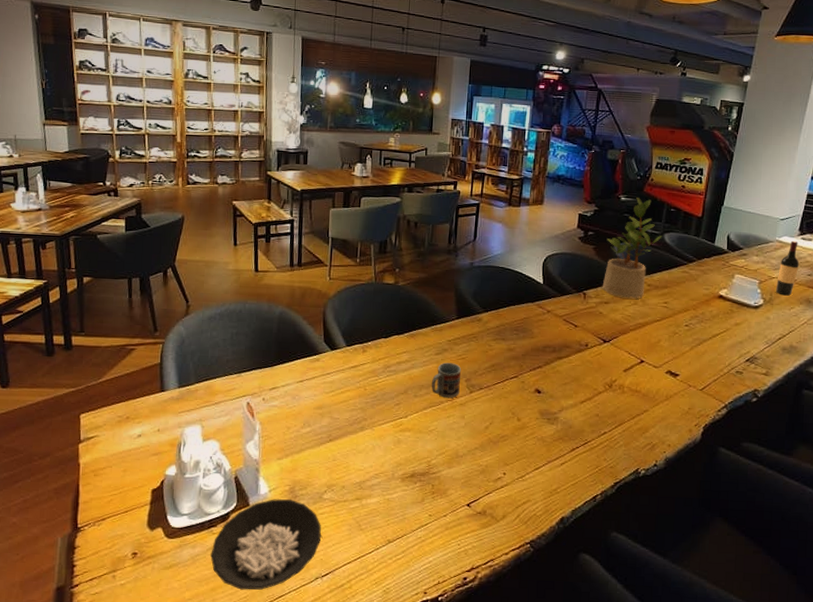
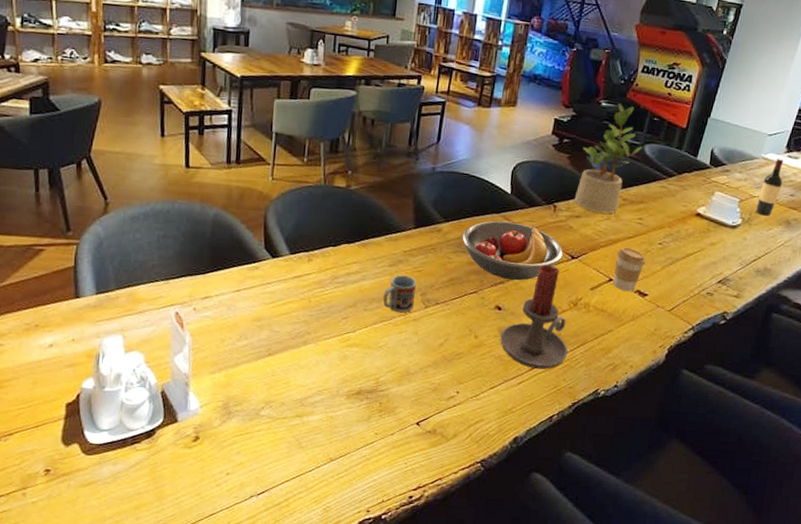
cereal bowl: present [210,499,321,590] -> none [134,415,258,509]
fruit bowl: none [501,309,595,365] -> present [462,220,563,281]
candle holder: none [541,348,607,450] -> present [500,264,568,369]
coffee cup: none [645,330,675,373] -> present [613,247,647,292]

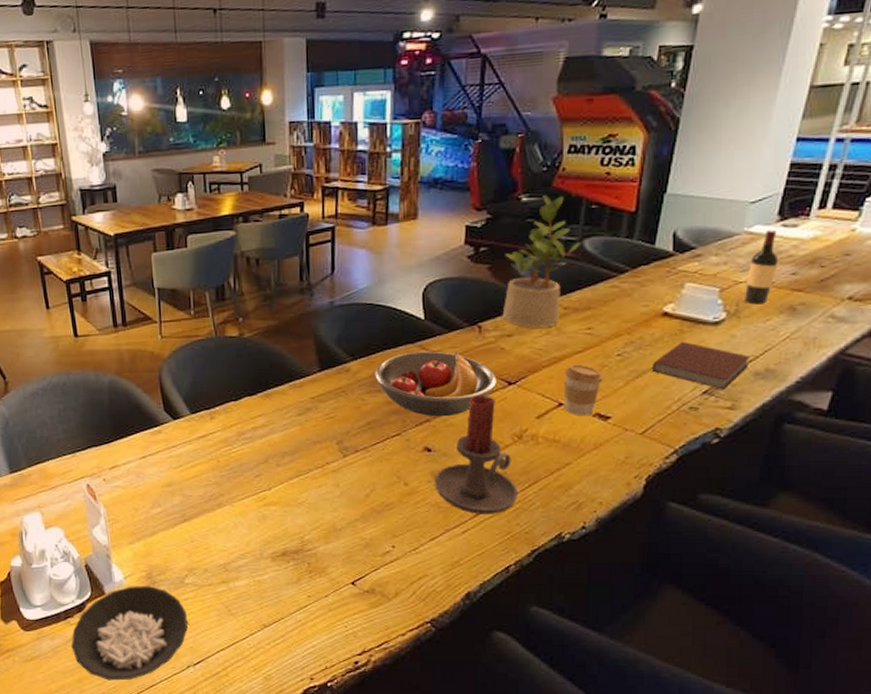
cereal bowl: none [134,415,258,509] -> present [71,586,188,681]
cup: present [383,275,417,313] -> none [296,424,331,464]
notebook: none [683,238,755,281] -> present [653,341,750,389]

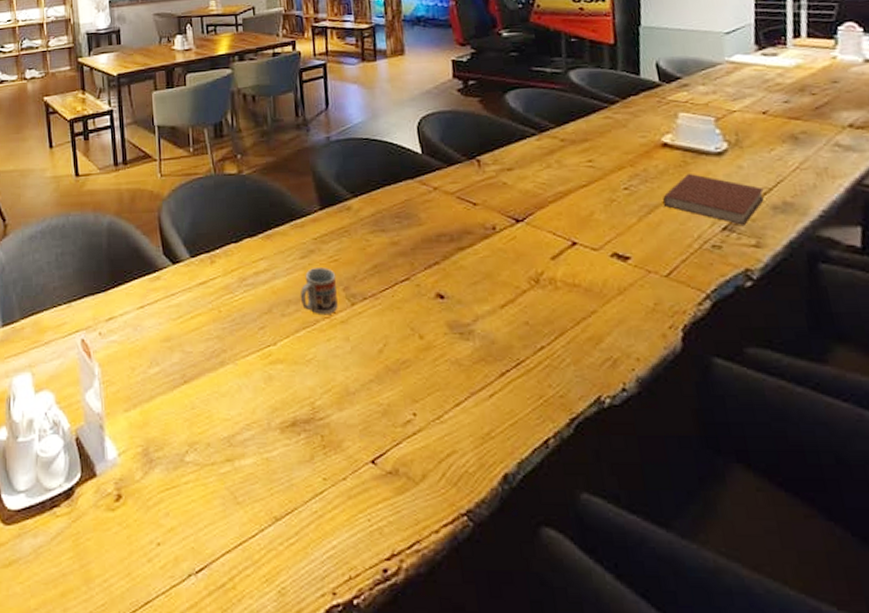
cereal bowl: present [71,586,188,681] -> none [56,465,189,595]
cup: none [296,424,331,464] -> present [301,267,338,314]
fruit bowl: present [375,351,497,417] -> none [376,187,504,259]
candle holder: present [435,394,519,514] -> none [451,233,546,373]
potted plant: present [502,195,581,328] -> none [493,30,567,161]
coffee cup: present [564,364,604,417] -> none [572,199,615,257]
wine bottle: present [745,229,779,305] -> none [739,58,768,134]

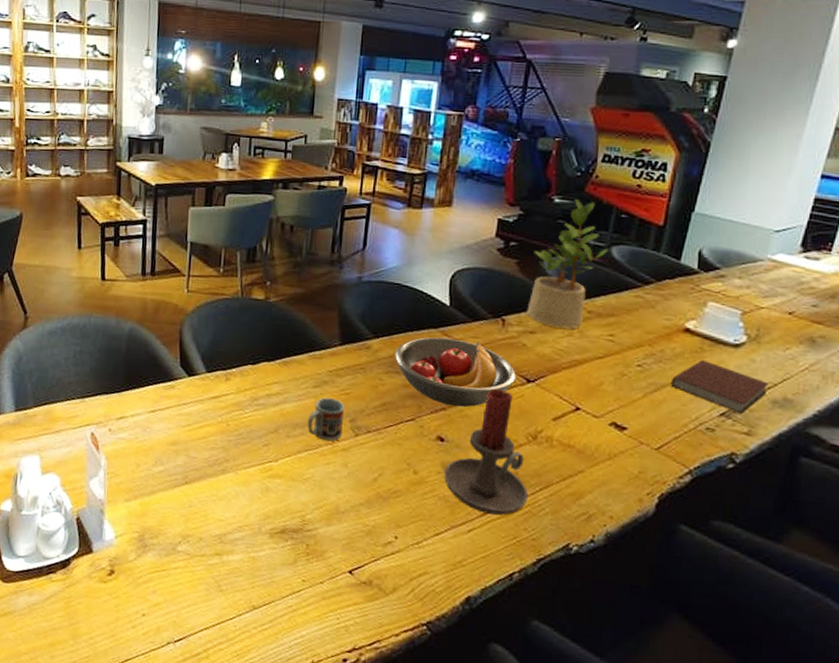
fruit bowl: none [376,187,504,259] -> present [395,337,516,407]
candle holder: none [451,233,546,373] -> present [444,388,529,515]
potted plant: none [493,30,567,161] -> present [526,199,609,329]

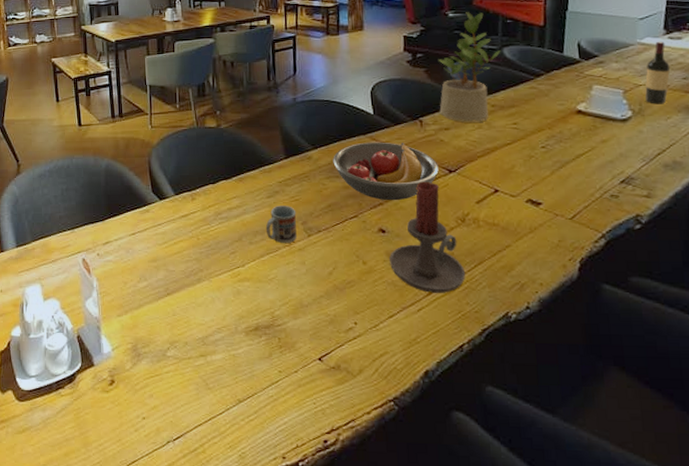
notebook: present [671,359,769,414] -> none [573,135,658,179]
wine bottle: none [766,259,801,333] -> present [645,41,671,104]

